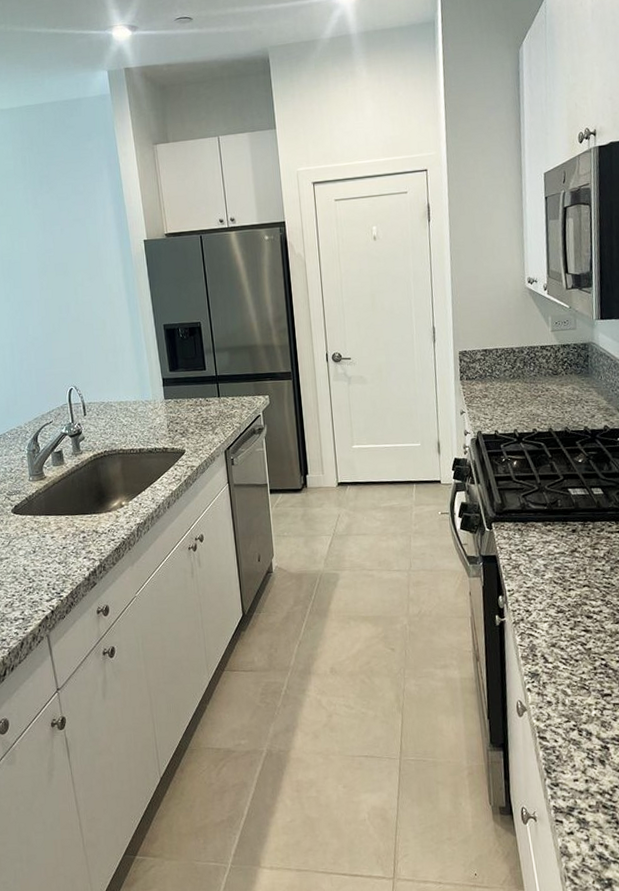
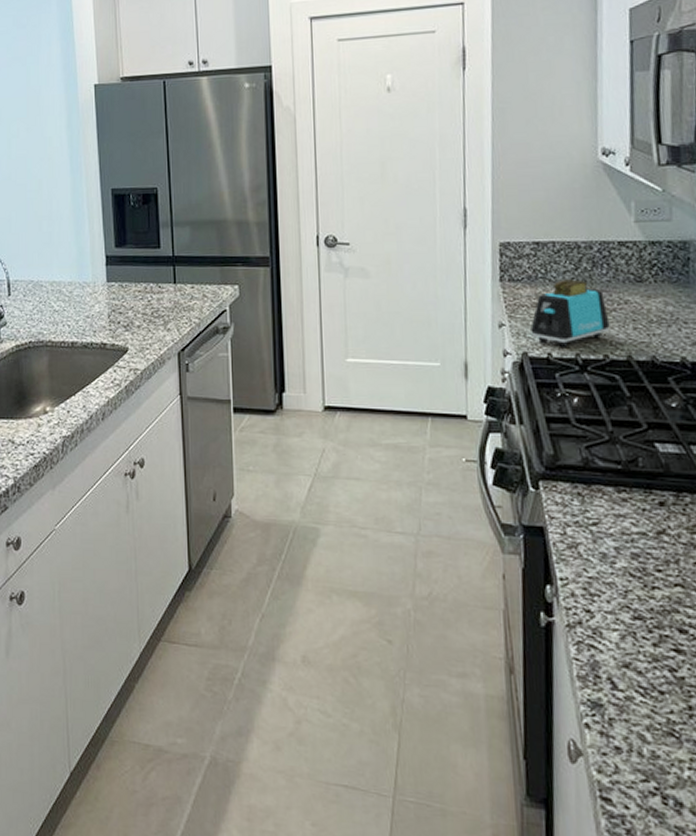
toaster: none [483,375,537,427] -> present [531,279,610,349]

